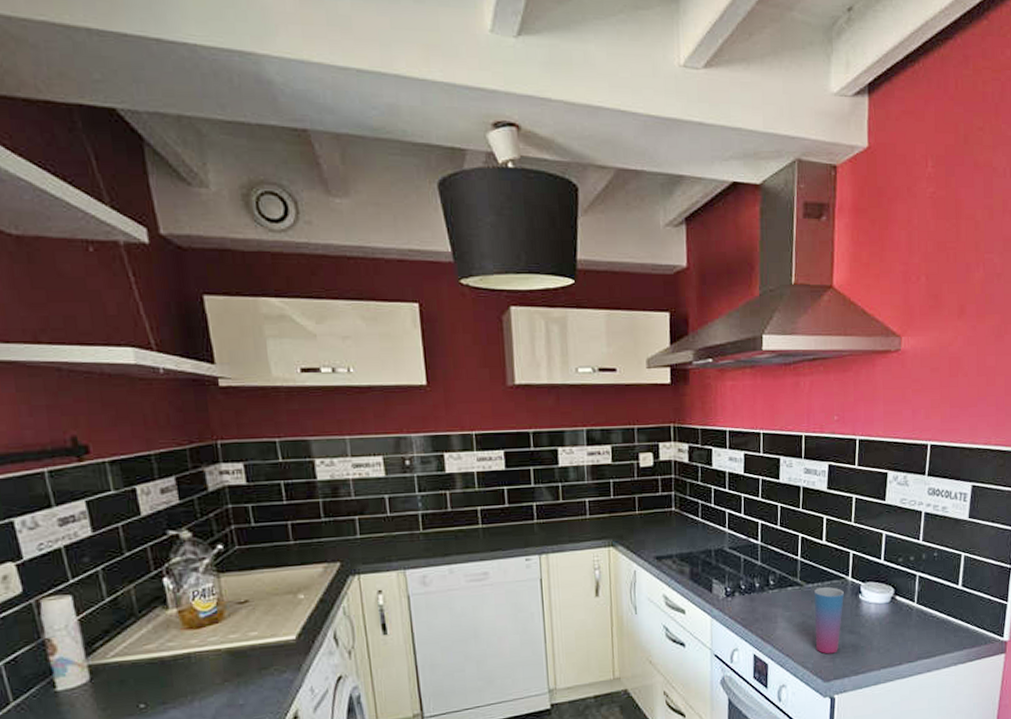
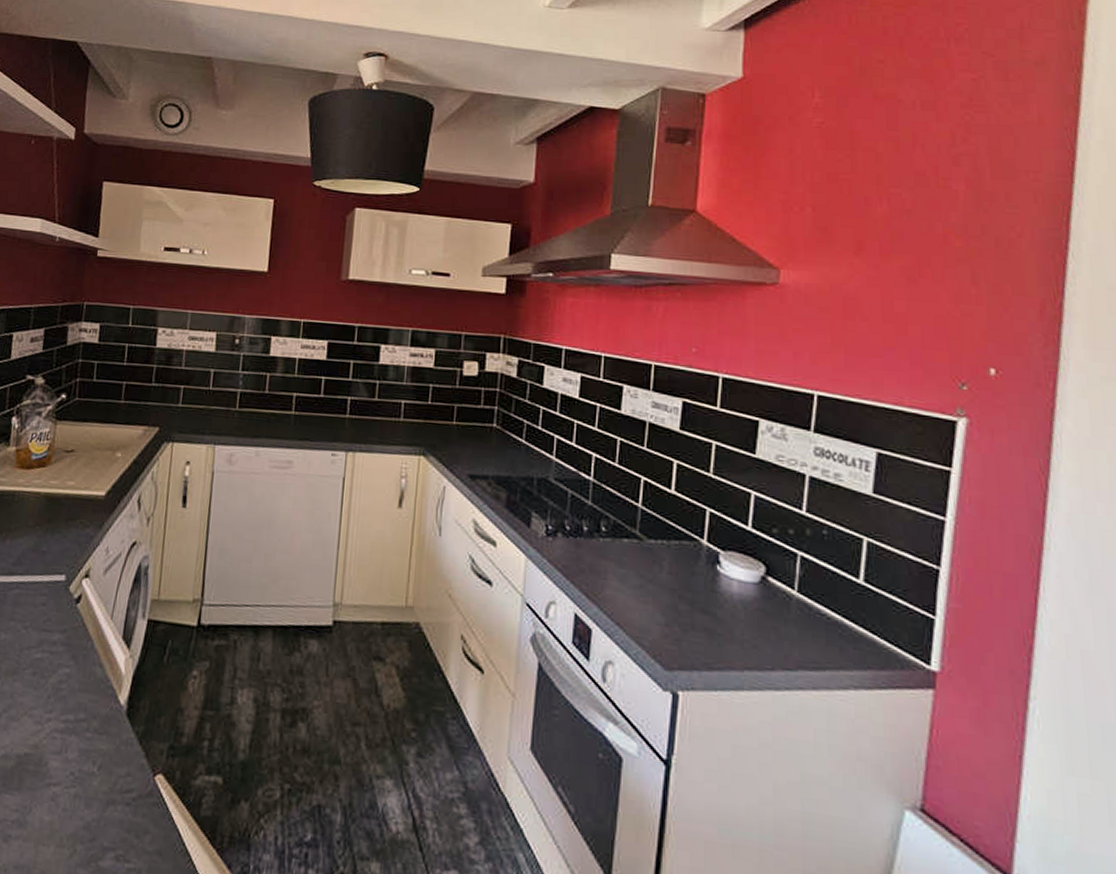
cup: present [815,587,844,654] -> none [657,546,696,635]

